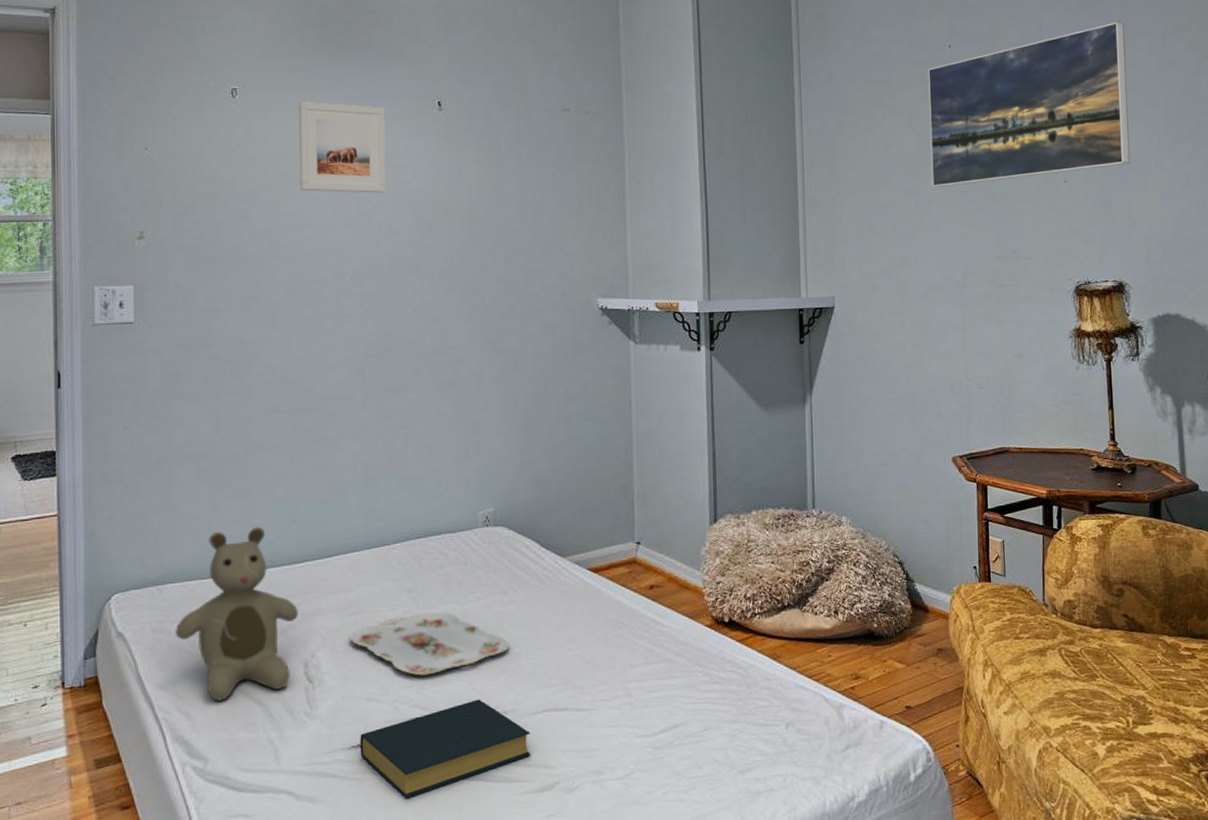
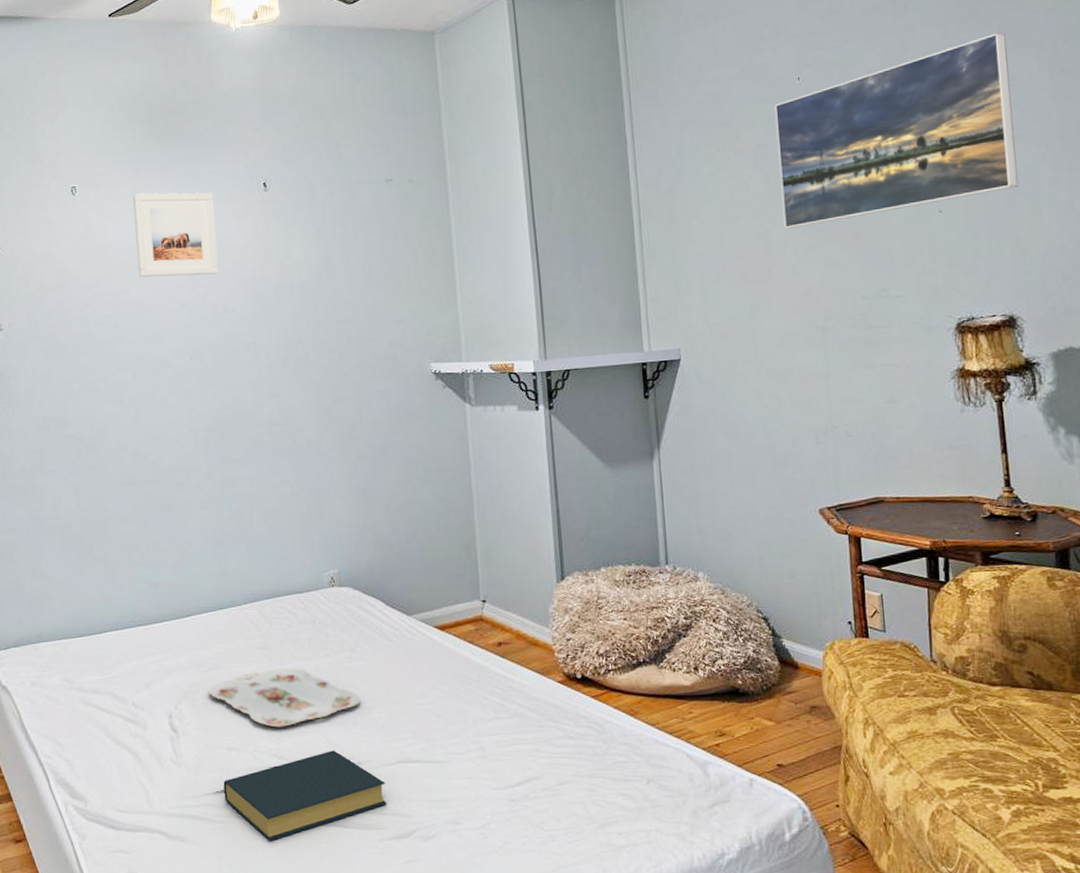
teddy bear: present [176,526,298,702] -> none [52,589,160,748]

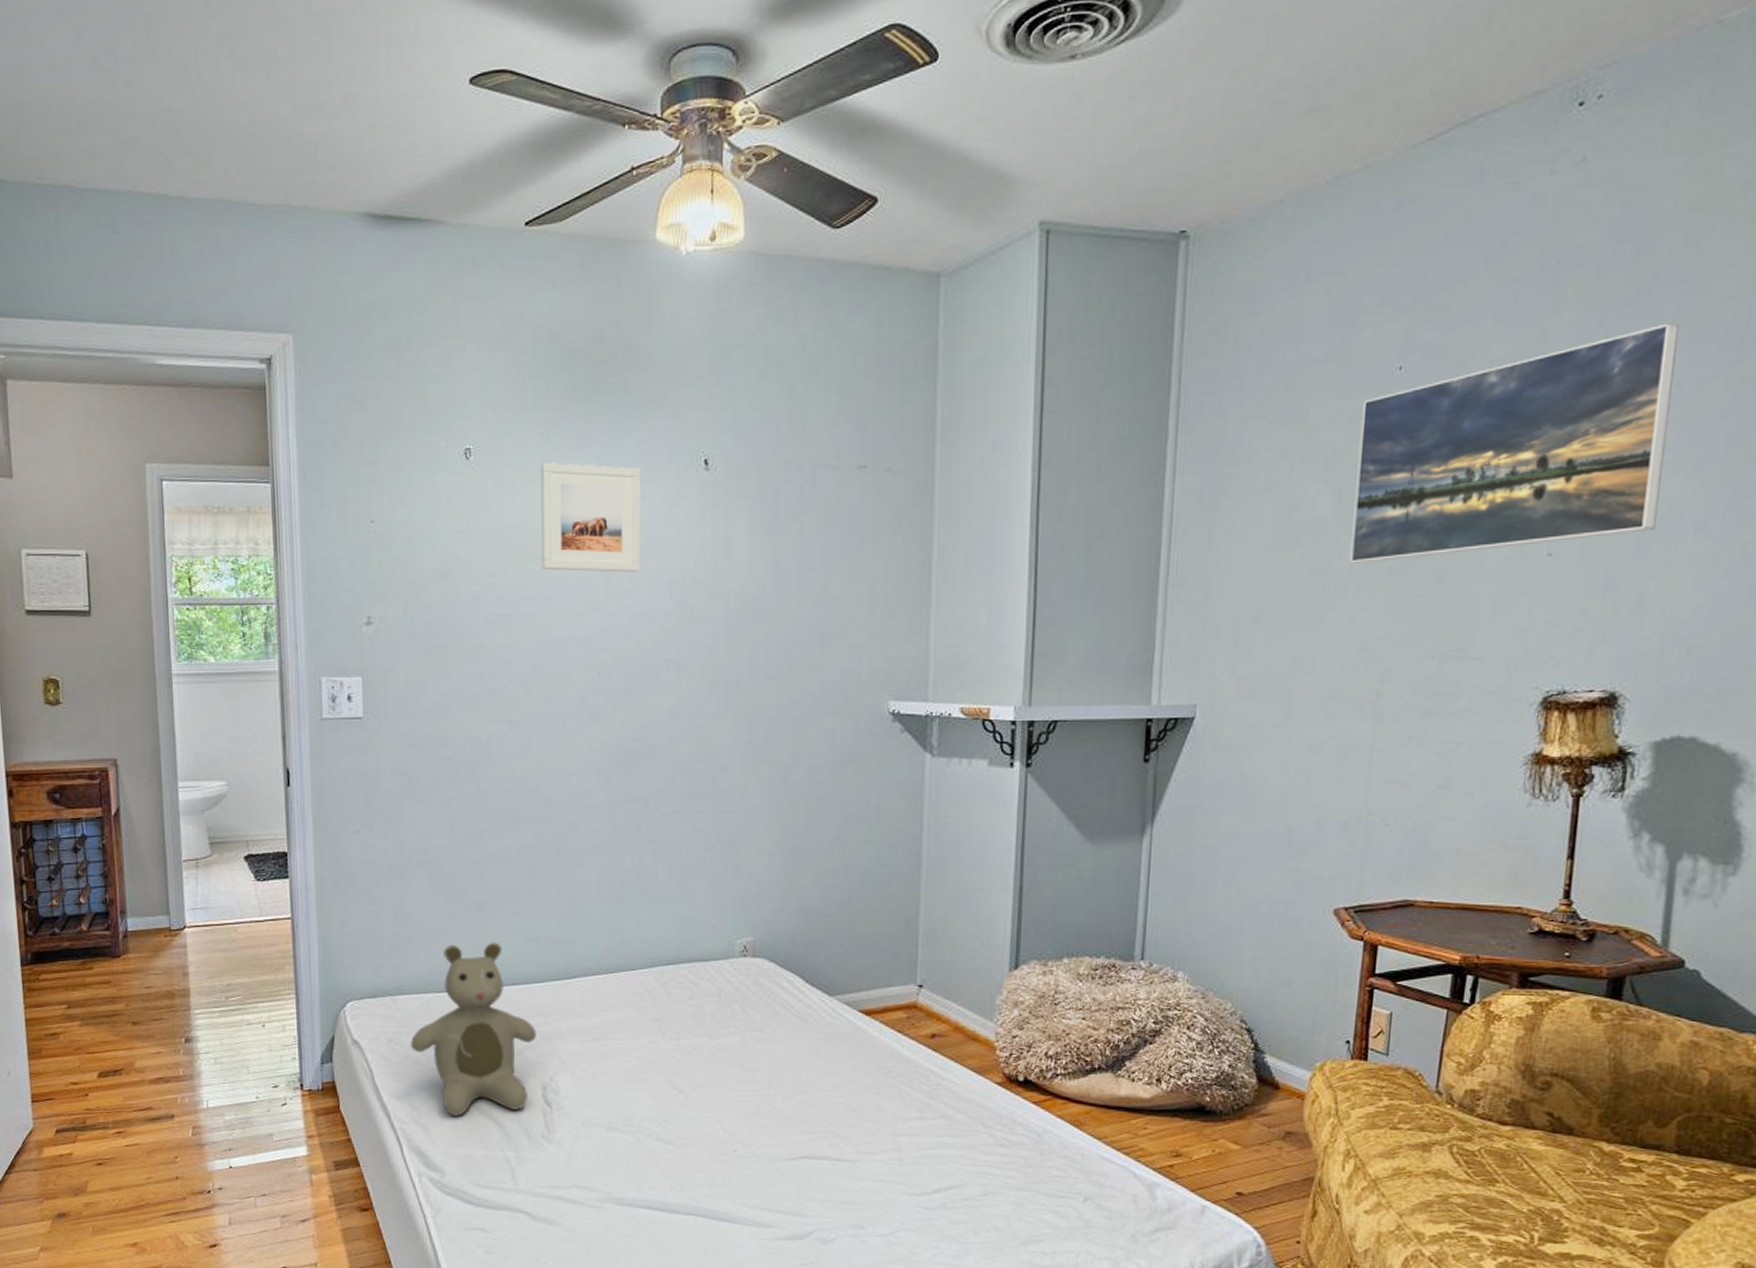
teddy bear: none [52,589,160,748] -> present [411,942,536,1116]
serving tray: present [208,668,361,728] -> none [590,1044,765,1110]
hardback book: present [223,750,387,841] -> none [600,1139,785,1231]

